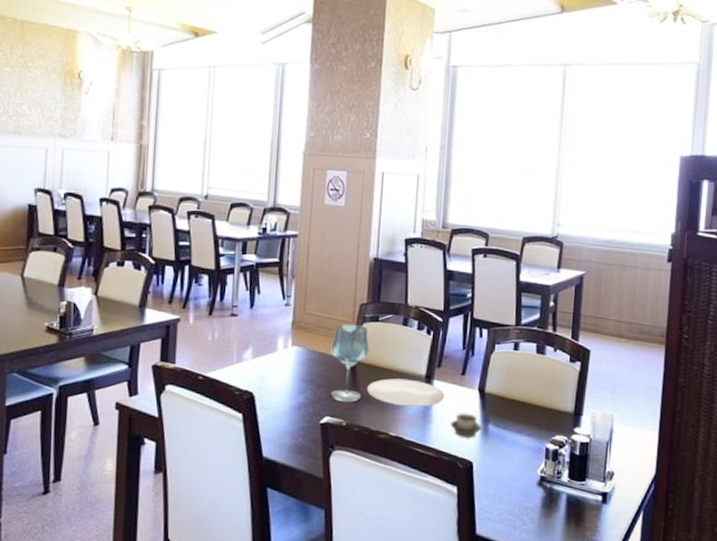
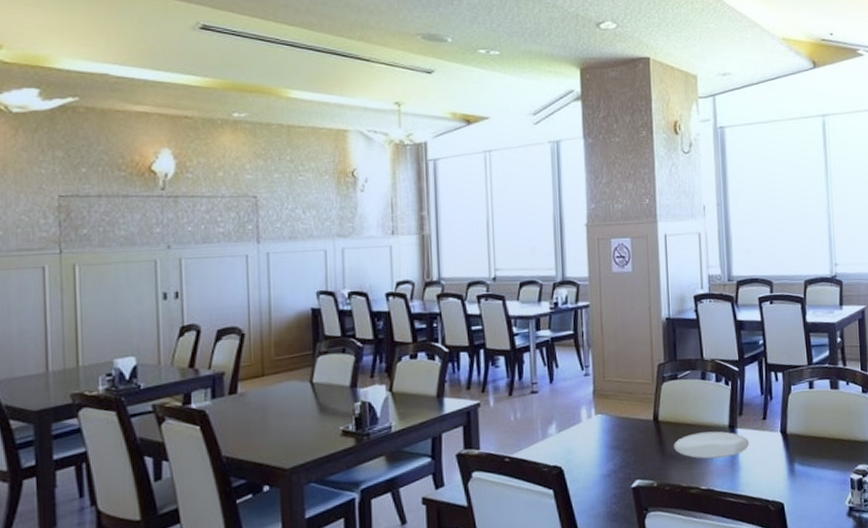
wine glass: present [330,324,370,403] -> none [634,385,672,464]
cup: present [451,413,482,437] -> none [758,456,789,480]

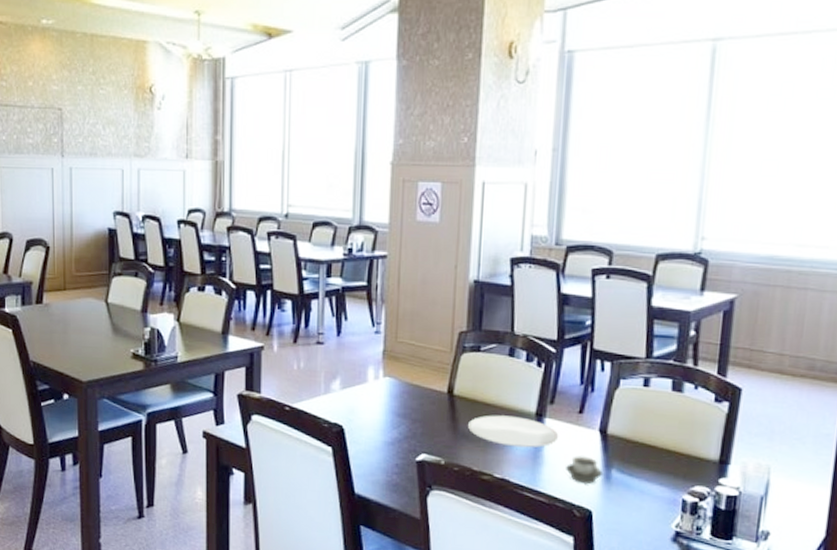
cup: none [758,456,789,480] -> present [566,456,604,484]

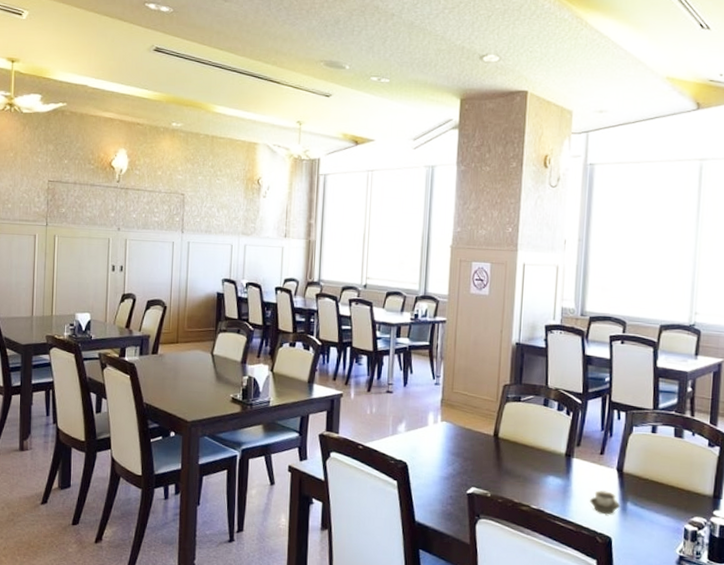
plate: present [468,415,559,448] -> none [510,455,584,484]

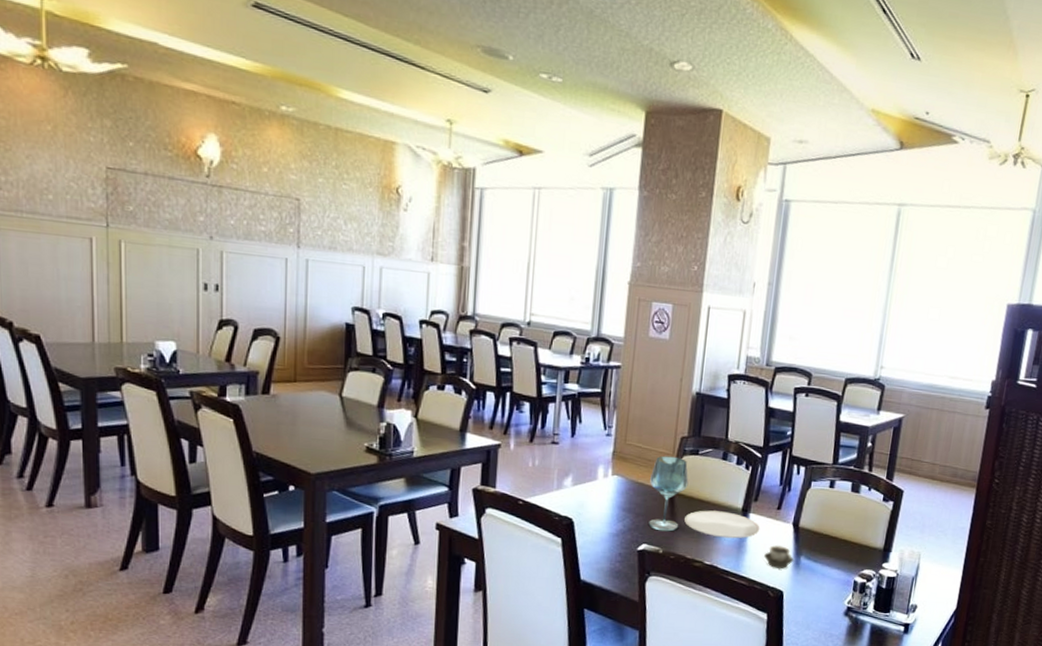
wine glass: none [476,403,513,476] -> present [648,455,689,532]
plate: none [510,455,584,484] -> present [684,510,760,539]

